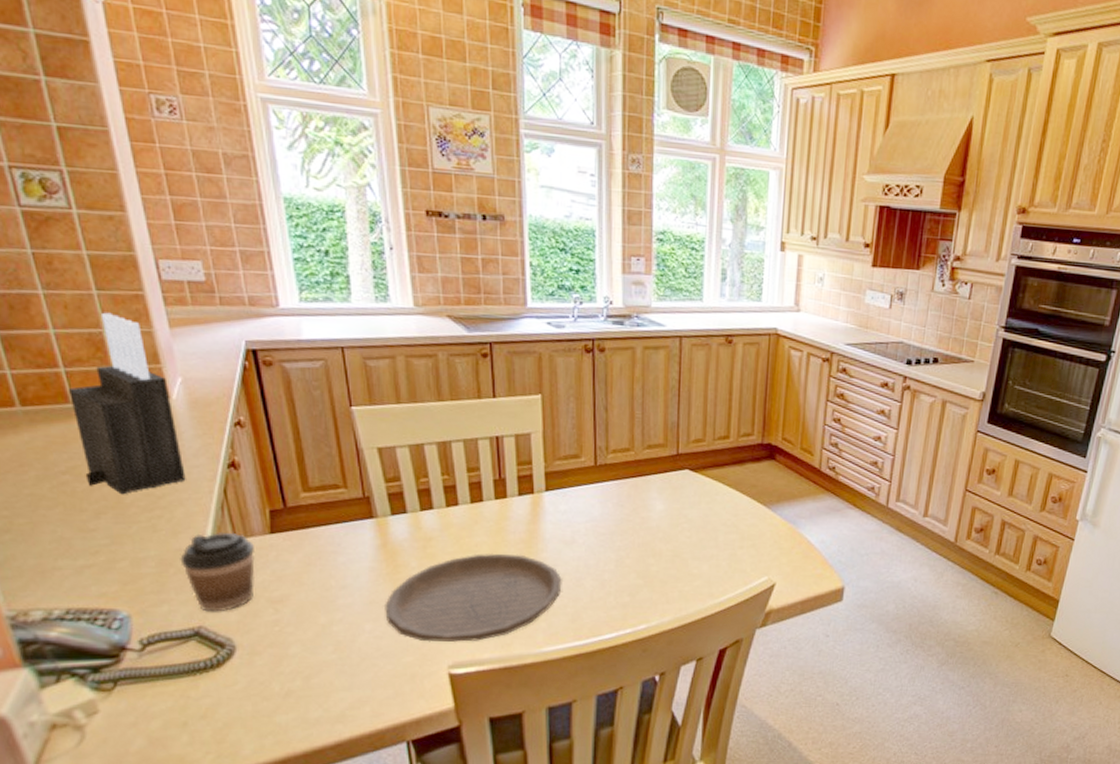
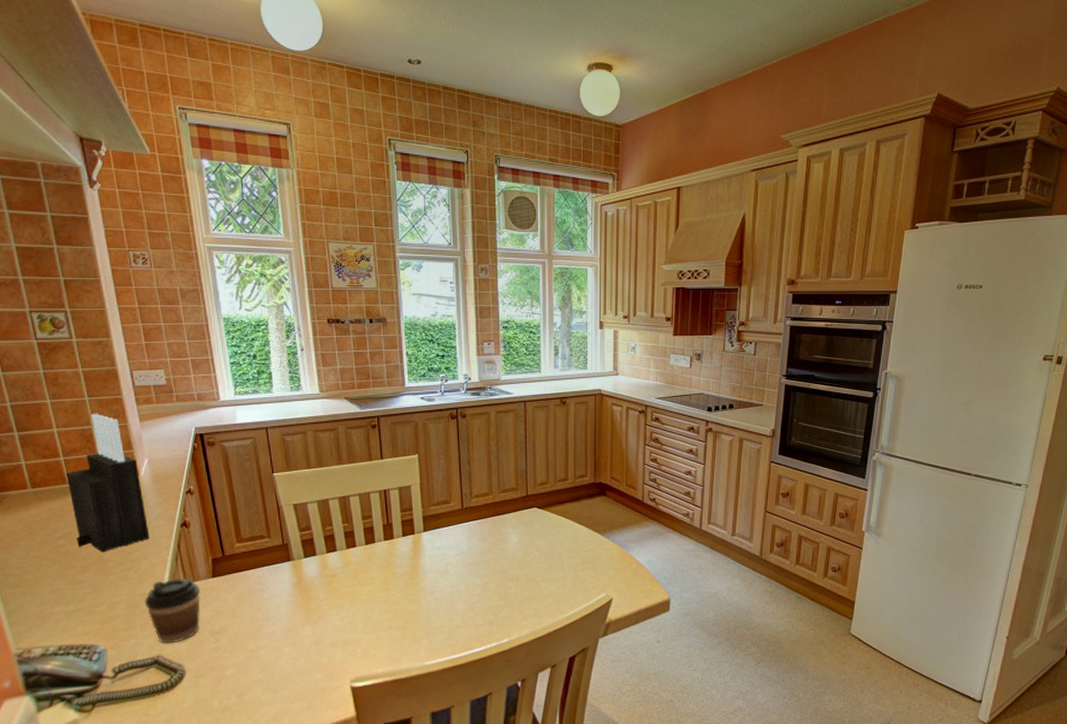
plate: present [385,553,562,642] -> none [300,584,439,661]

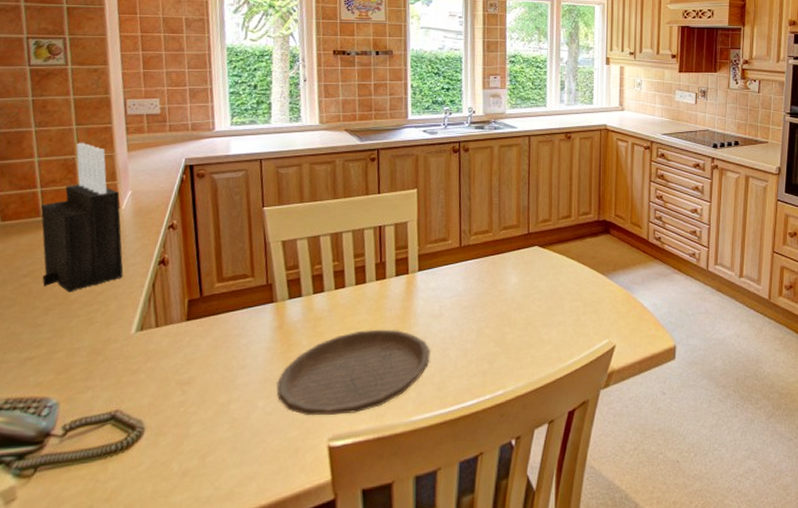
coffee cup: present [144,578,200,643] -> none [108,321,172,396]
plate: none [300,584,439,661] -> present [276,329,431,416]

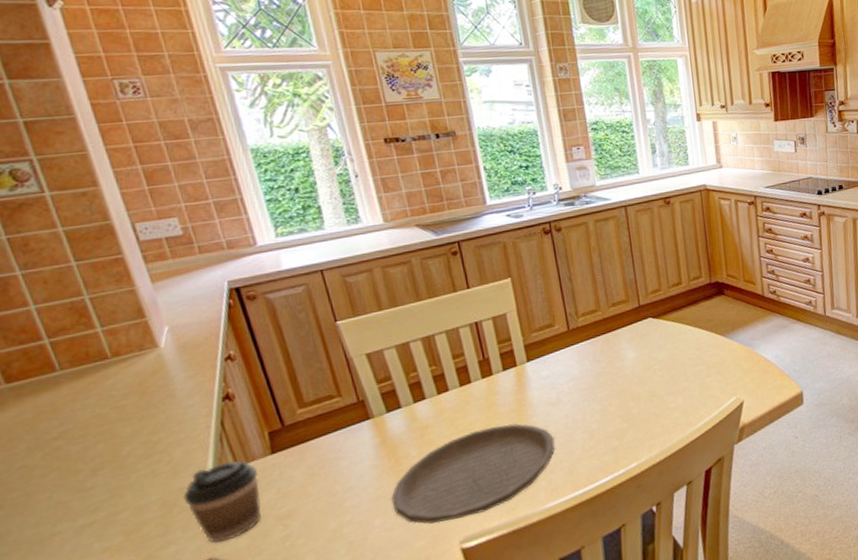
knife block: present [41,142,123,293] -> none [55,279,182,448]
coffee cup: none [108,321,172,396] -> present [183,460,261,543]

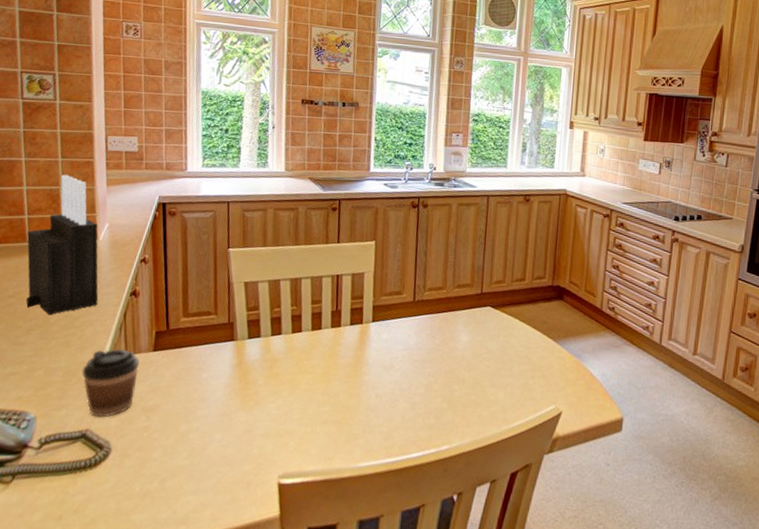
knife block: none [55,279,182,448] -> present [26,174,98,316]
plate: present [391,423,555,524] -> none [233,374,380,454]

